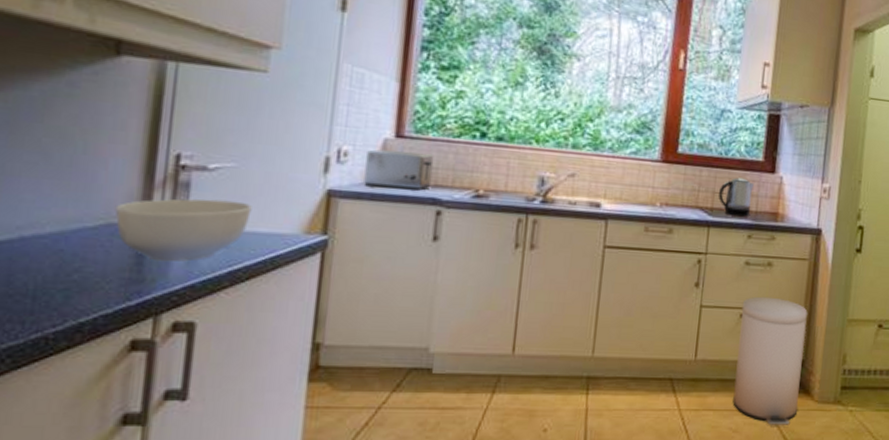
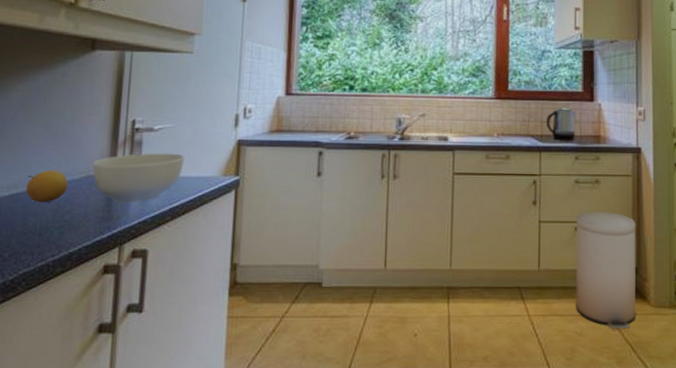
fruit: none [10,212,78,257] -> present [25,170,68,203]
toaster: present [364,149,434,192] -> none [264,105,315,137]

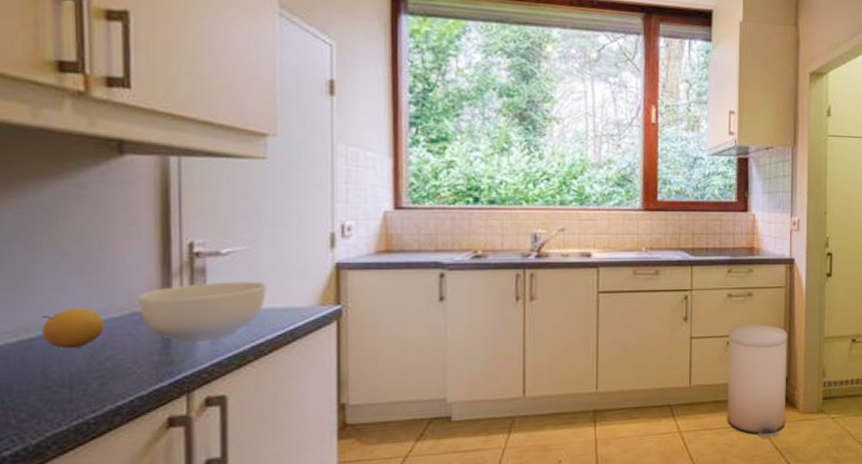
kettle: present [546,107,576,141] -> none [698,219,729,254]

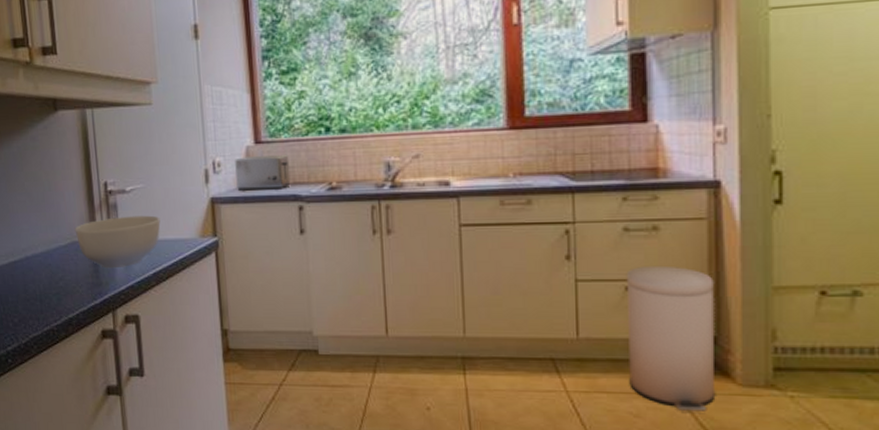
fruit: present [41,307,105,349] -> none [20,237,57,270]
toaster: none [369,220,433,258] -> present [235,154,291,192]

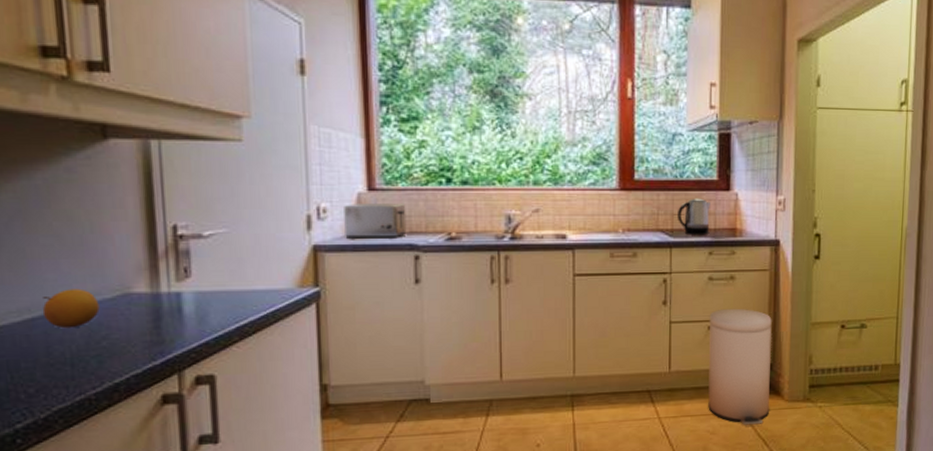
fruit: none [20,237,57,270] -> present [42,288,100,329]
bowl: present [74,215,161,269] -> none [127,263,248,324]
kettle: none [580,133,623,178] -> present [678,198,710,235]

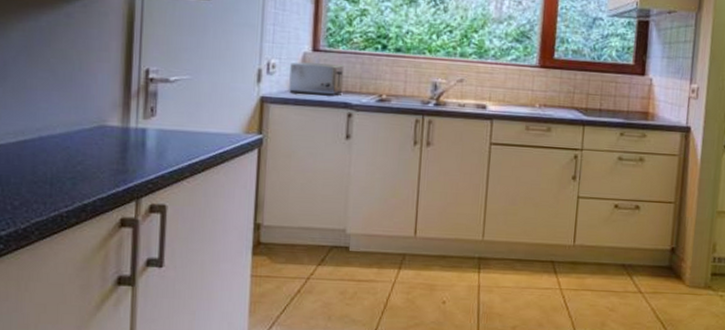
fruit: present [42,288,100,329] -> none [33,117,79,152]
kettle: present [678,198,710,235] -> none [592,80,625,117]
pedal bin: present [708,308,772,425] -> none [609,189,678,307]

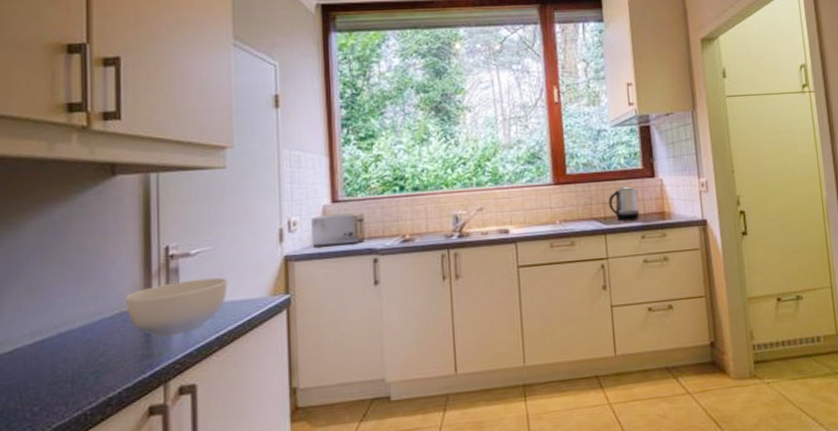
bowl: none [104,105,204,157] -> present [125,277,228,338]
kettle: none [592,80,625,117] -> present [609,186,640,222]

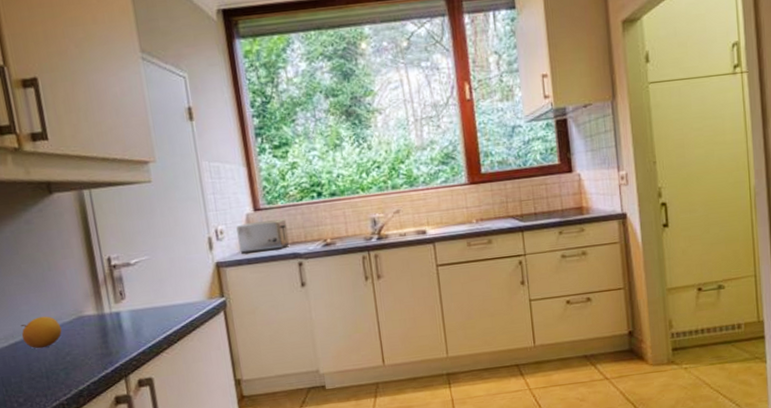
fruit: none [51,310,100,348] -> present [21,316,62,349]
bowl: present [125,277,228,338] -> none [79,284,168,339]
kettle: present [609,186,640,222] -> none [525,183,558,218]

